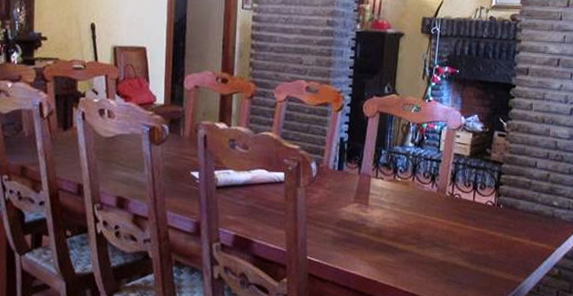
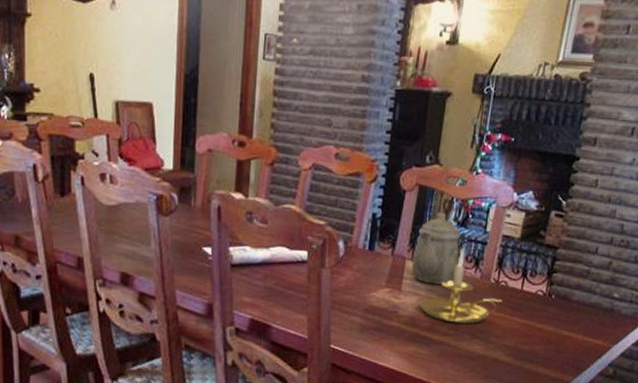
teapot: none [376,135,418,199] -> present [411,212,461,285]
candle holder: none [384,165,458,233] -> present [418,247,503,324]

